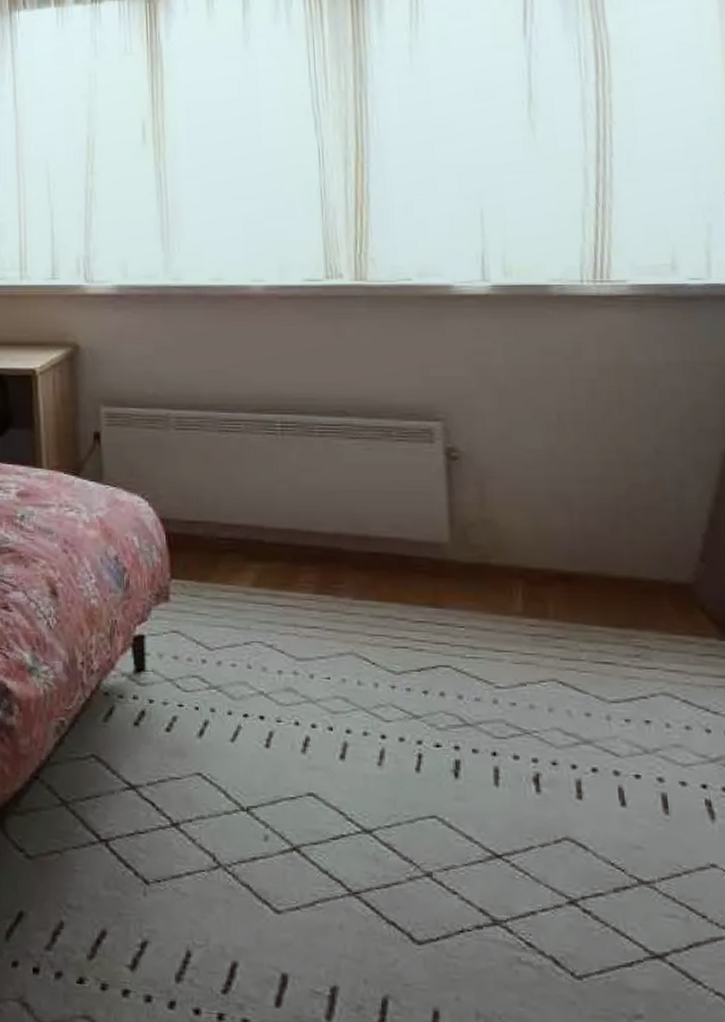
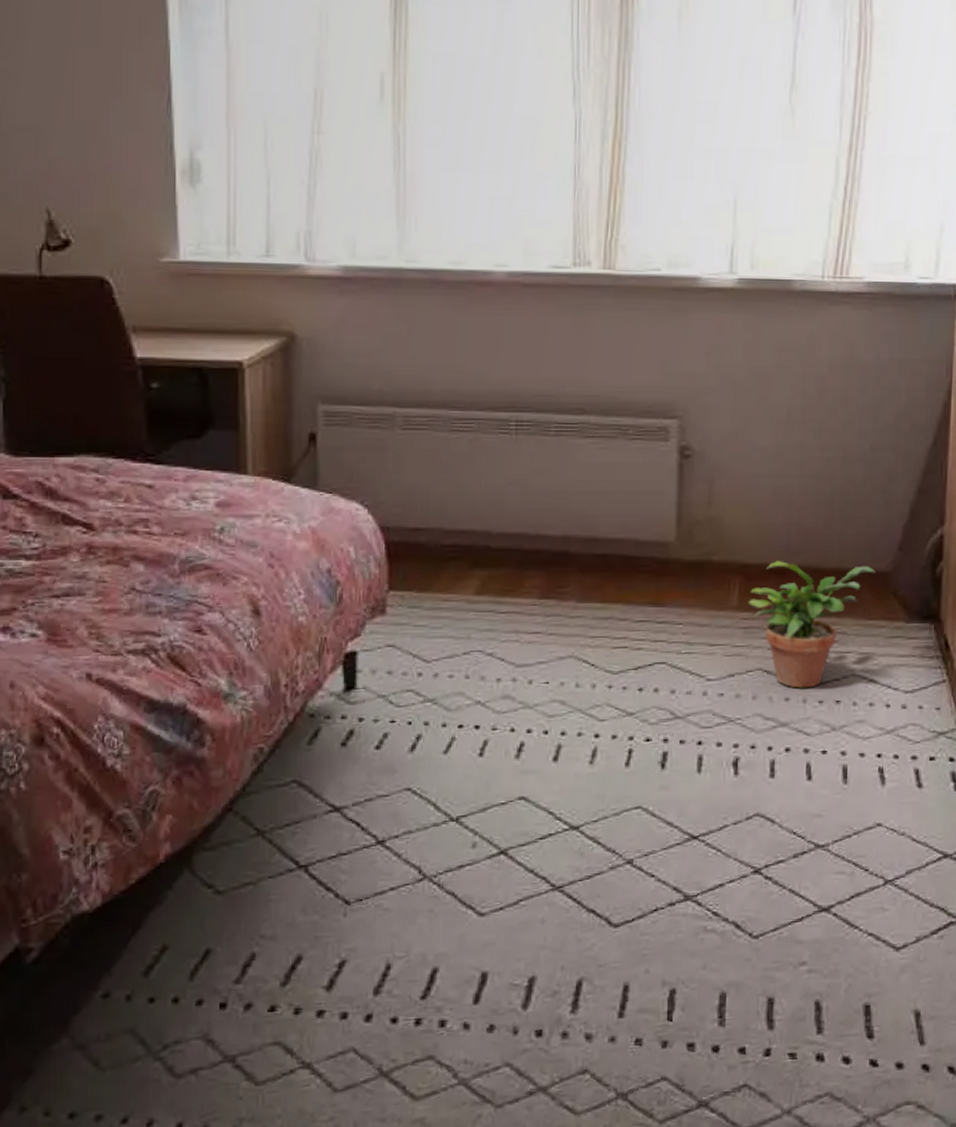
potted plant: none [533,566,676,704] -> present [747,560,875,688]

